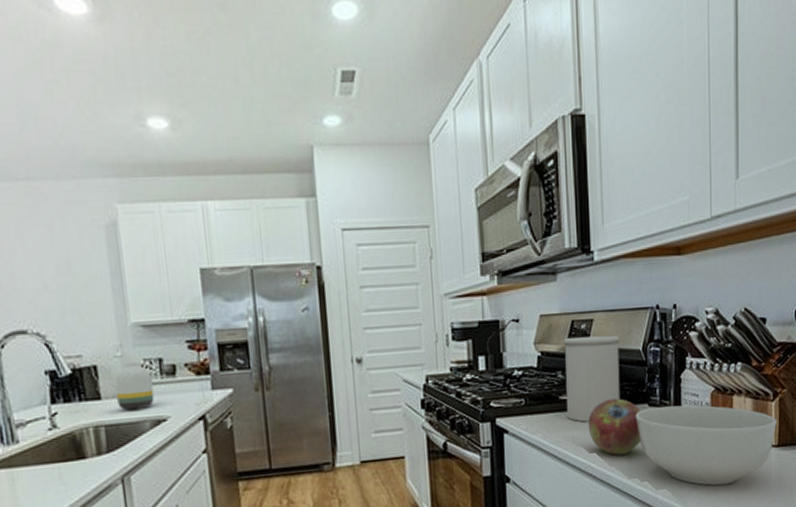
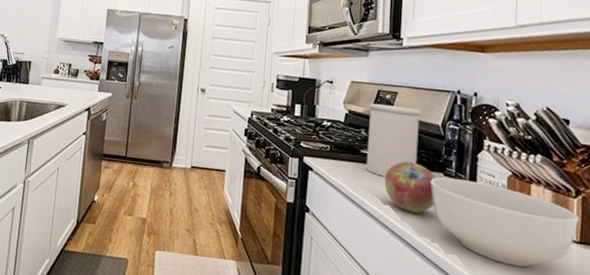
vase: present [114,362,155,410] -> none [38,63,63,96]

